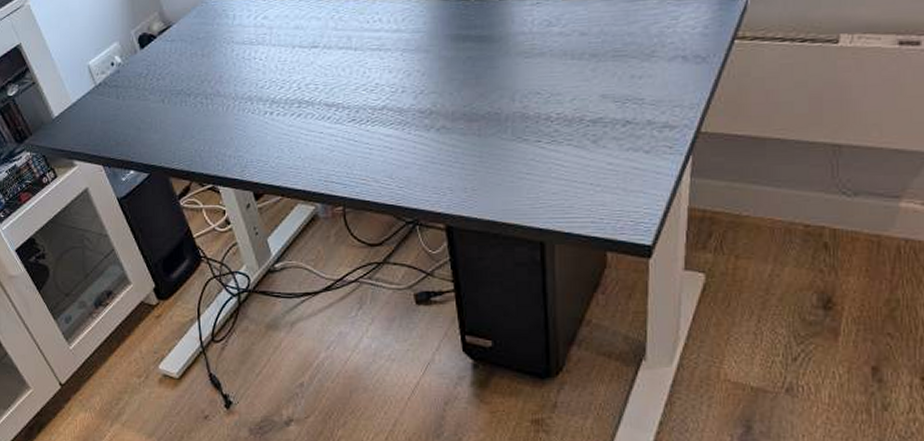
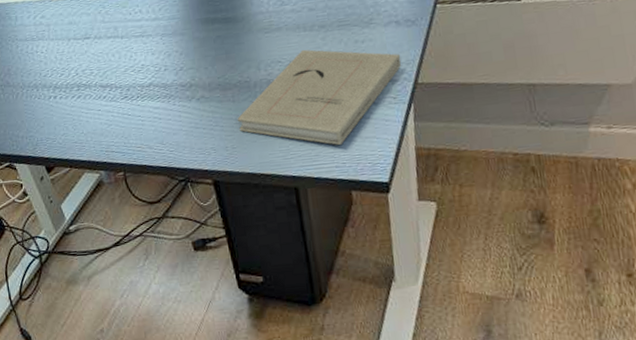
book: none [481,81,684,198] -> present [237,49,402,146]

